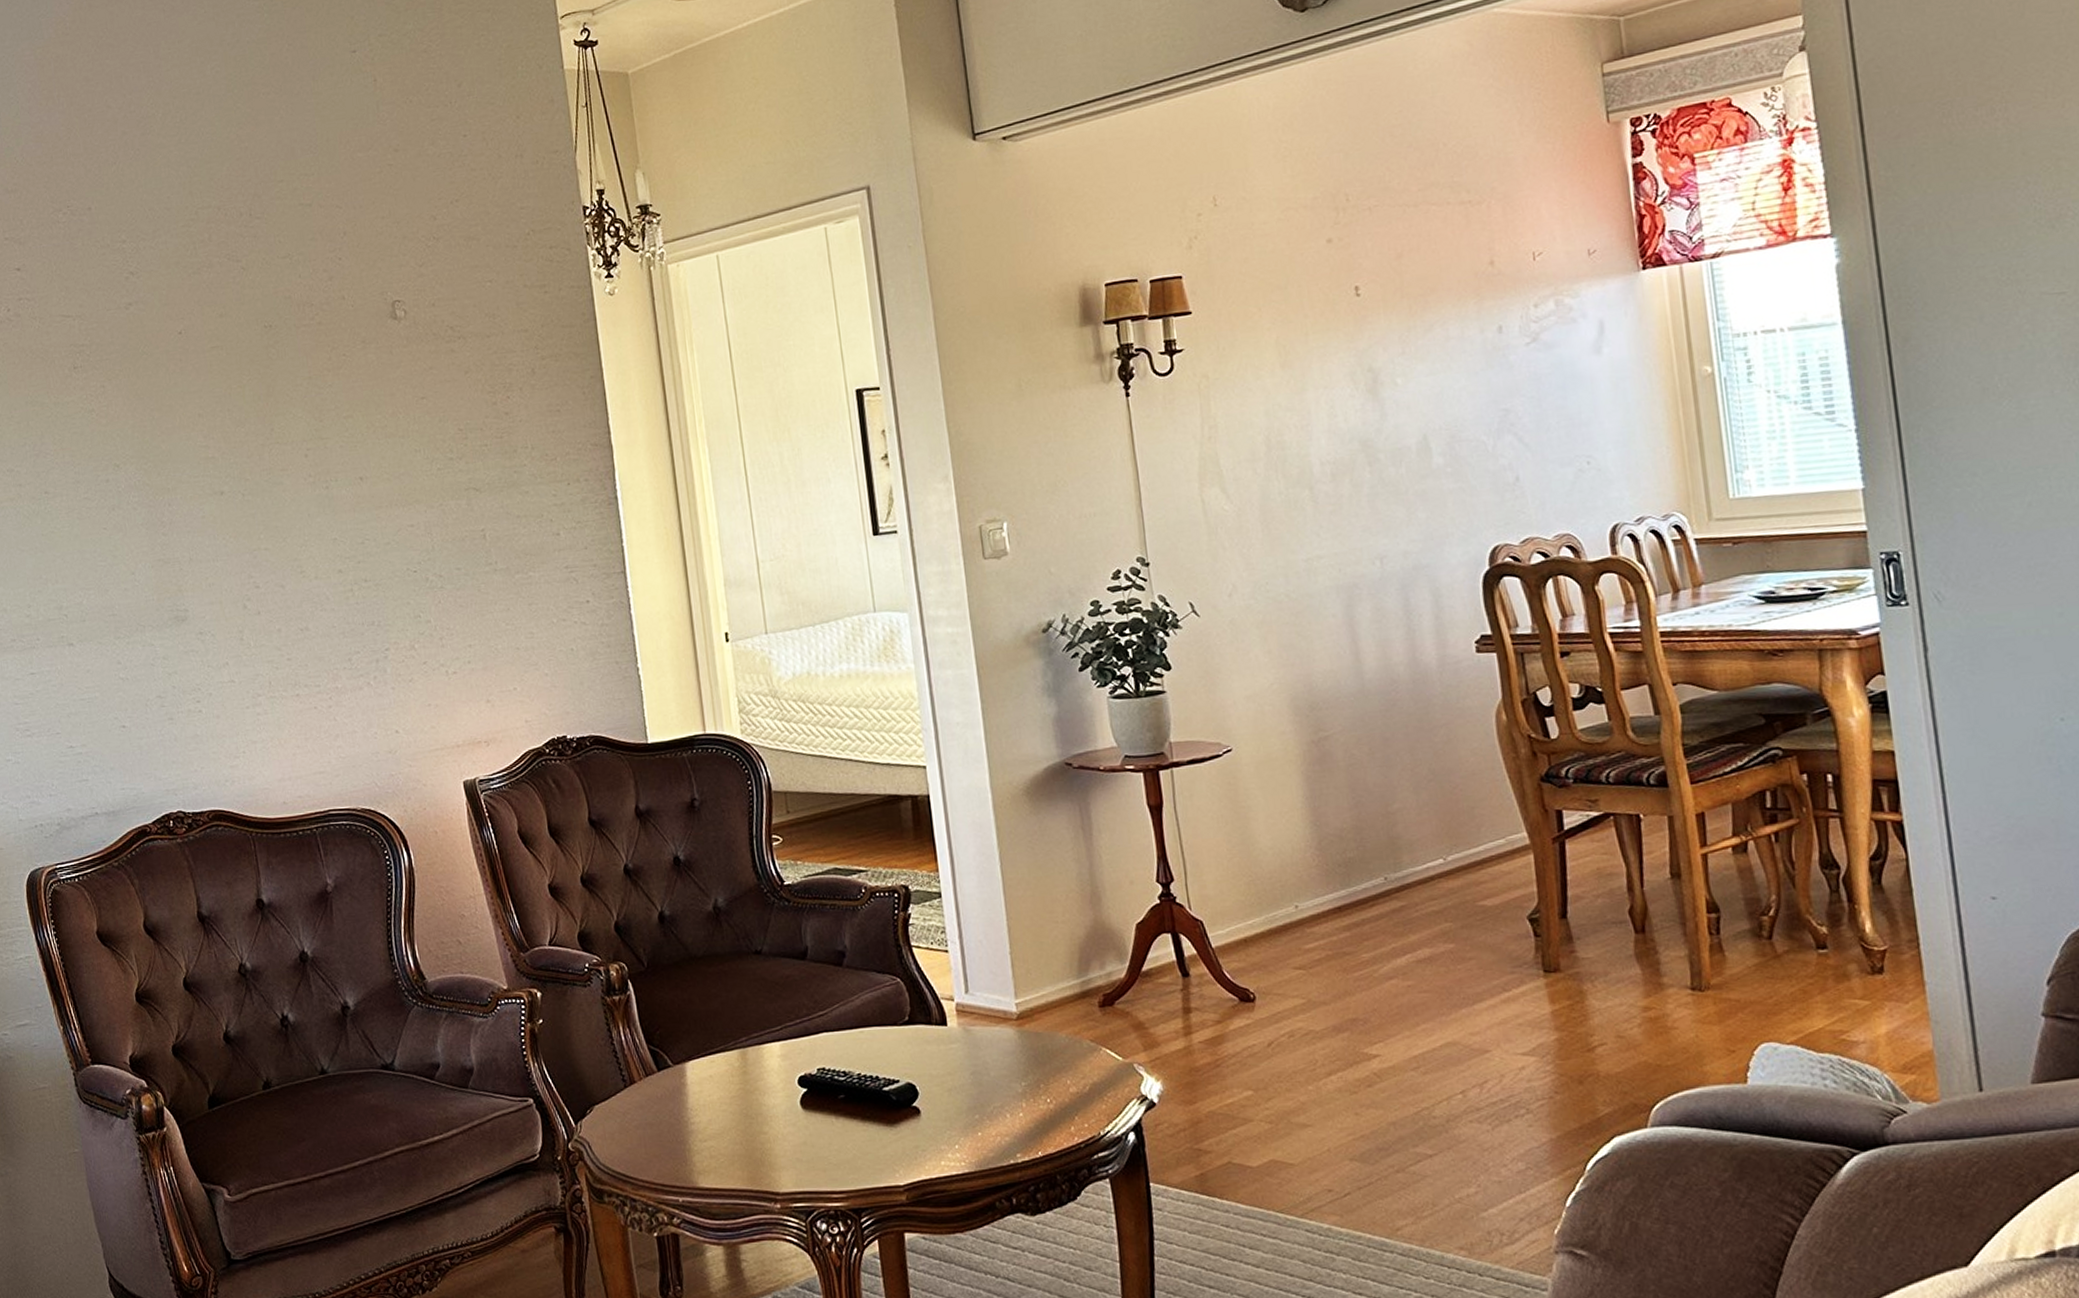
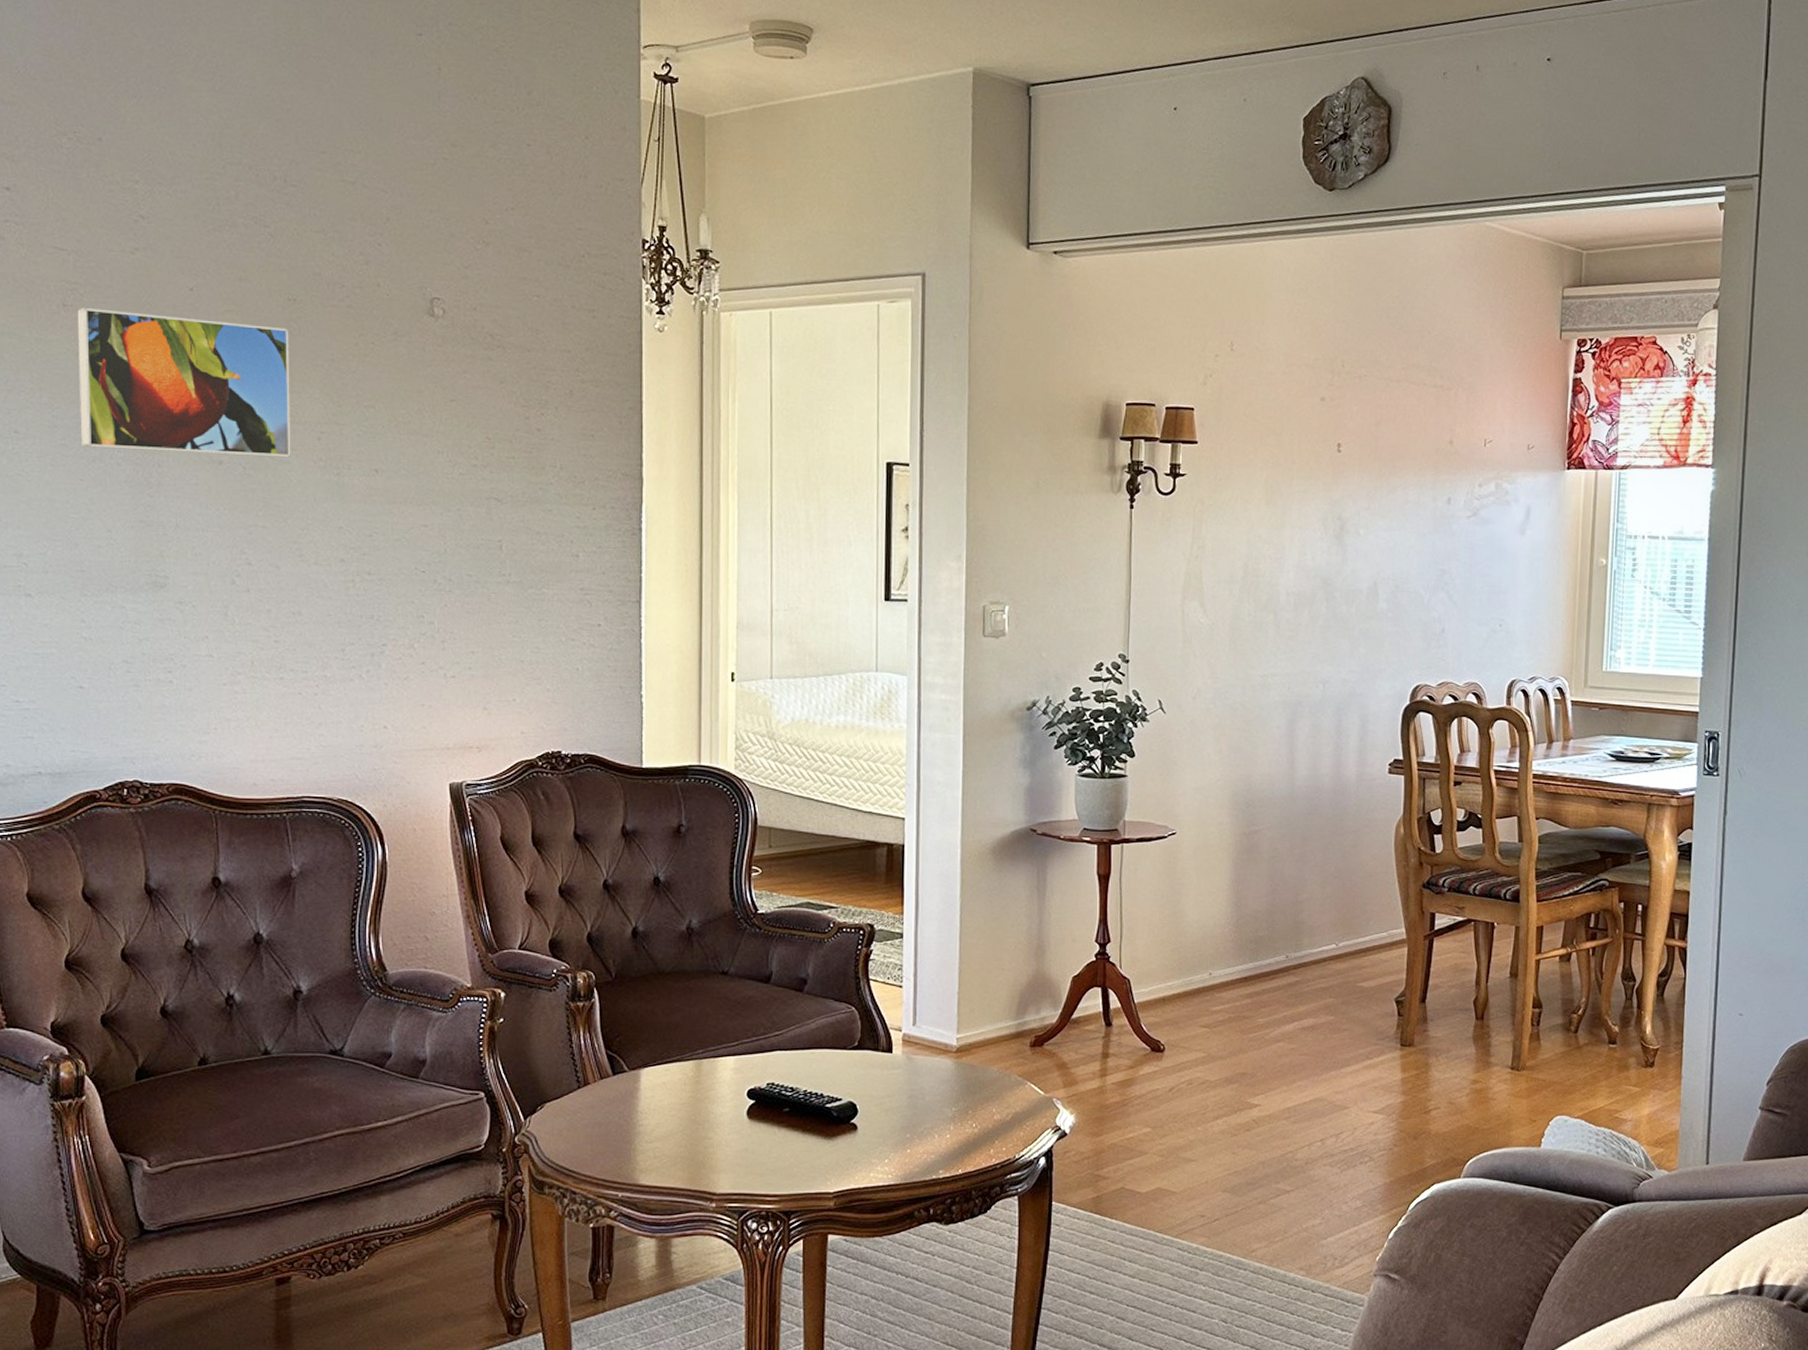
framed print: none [86,354,283,498] -> present [77,307,291,458]

